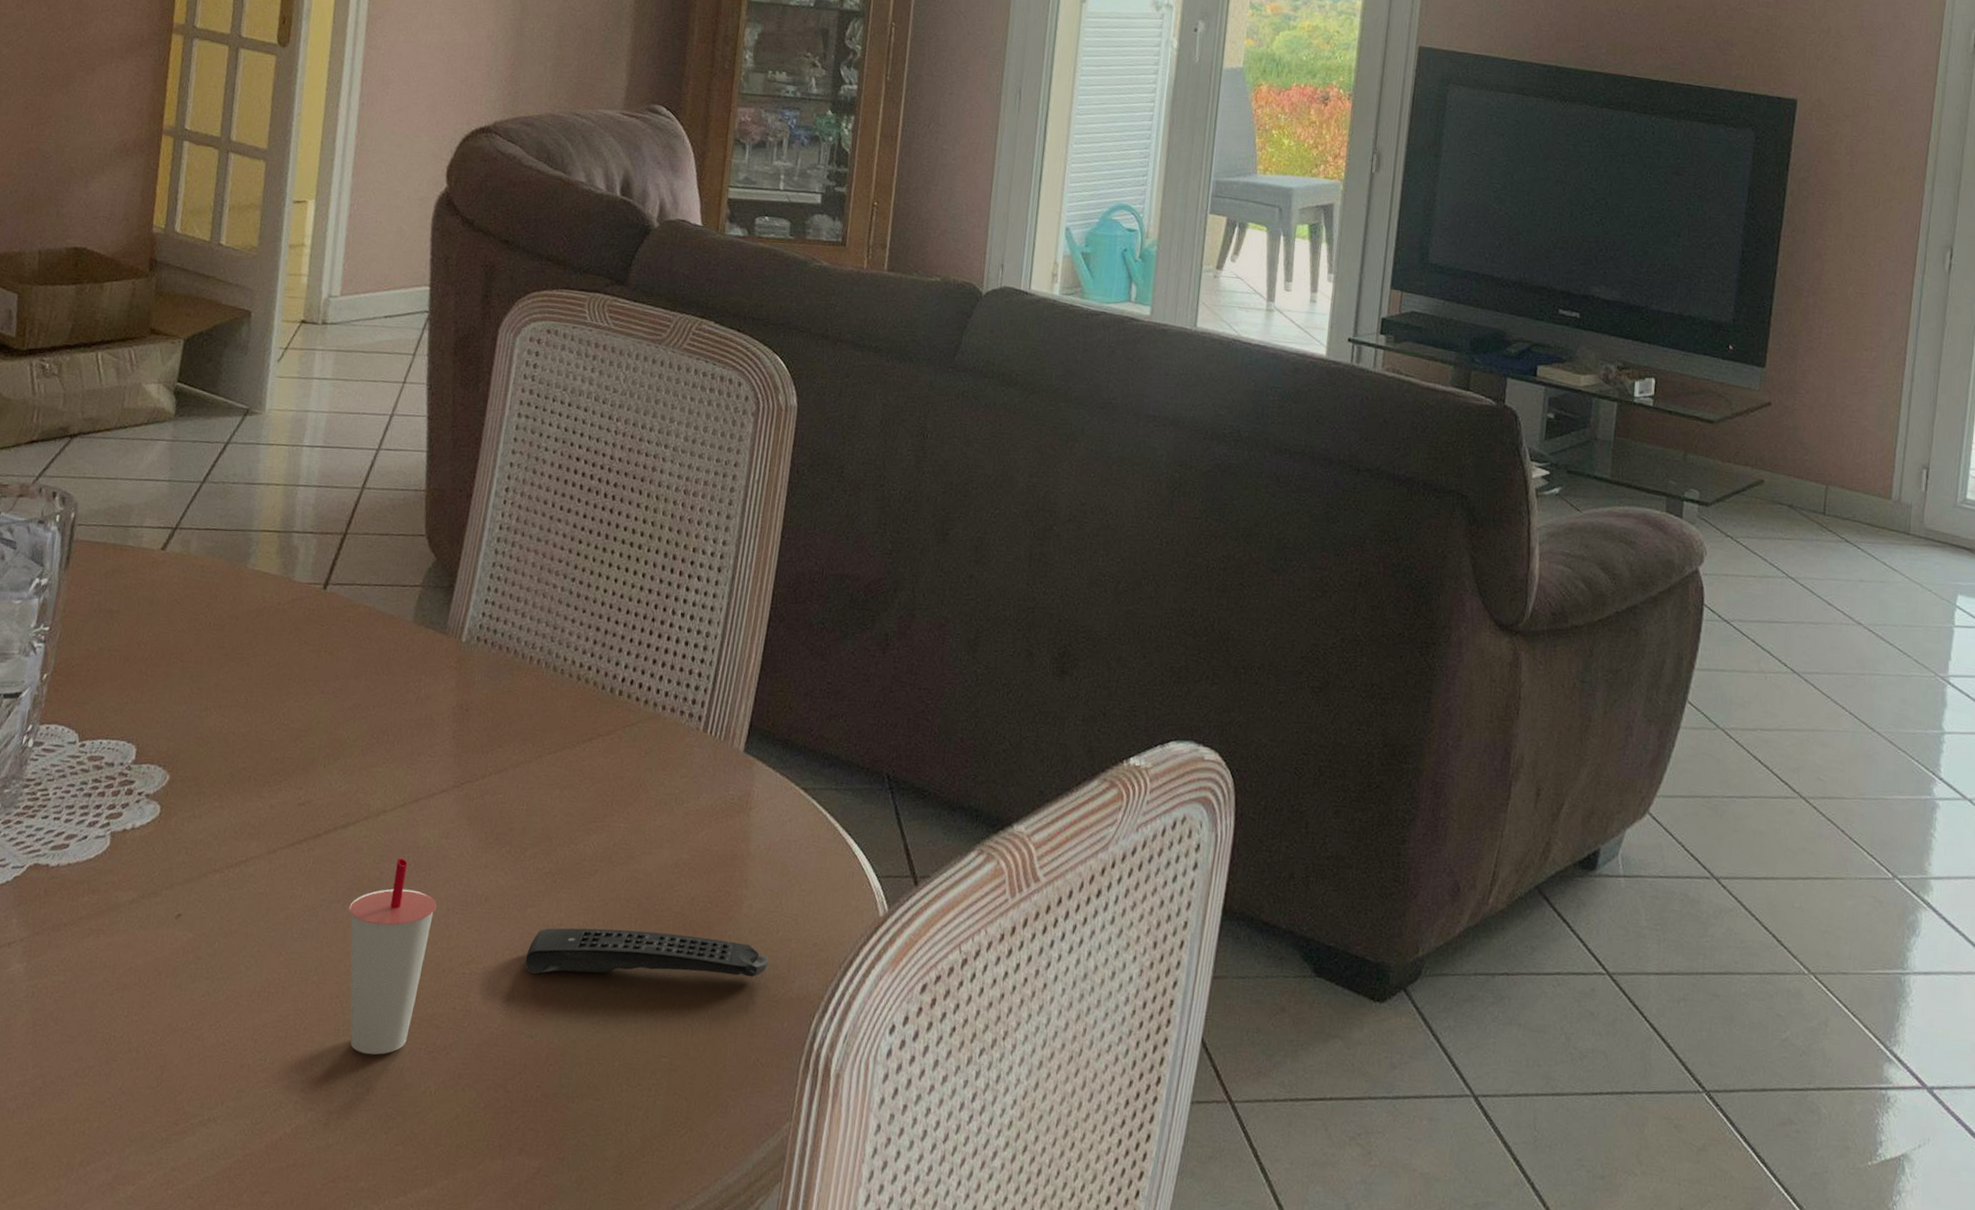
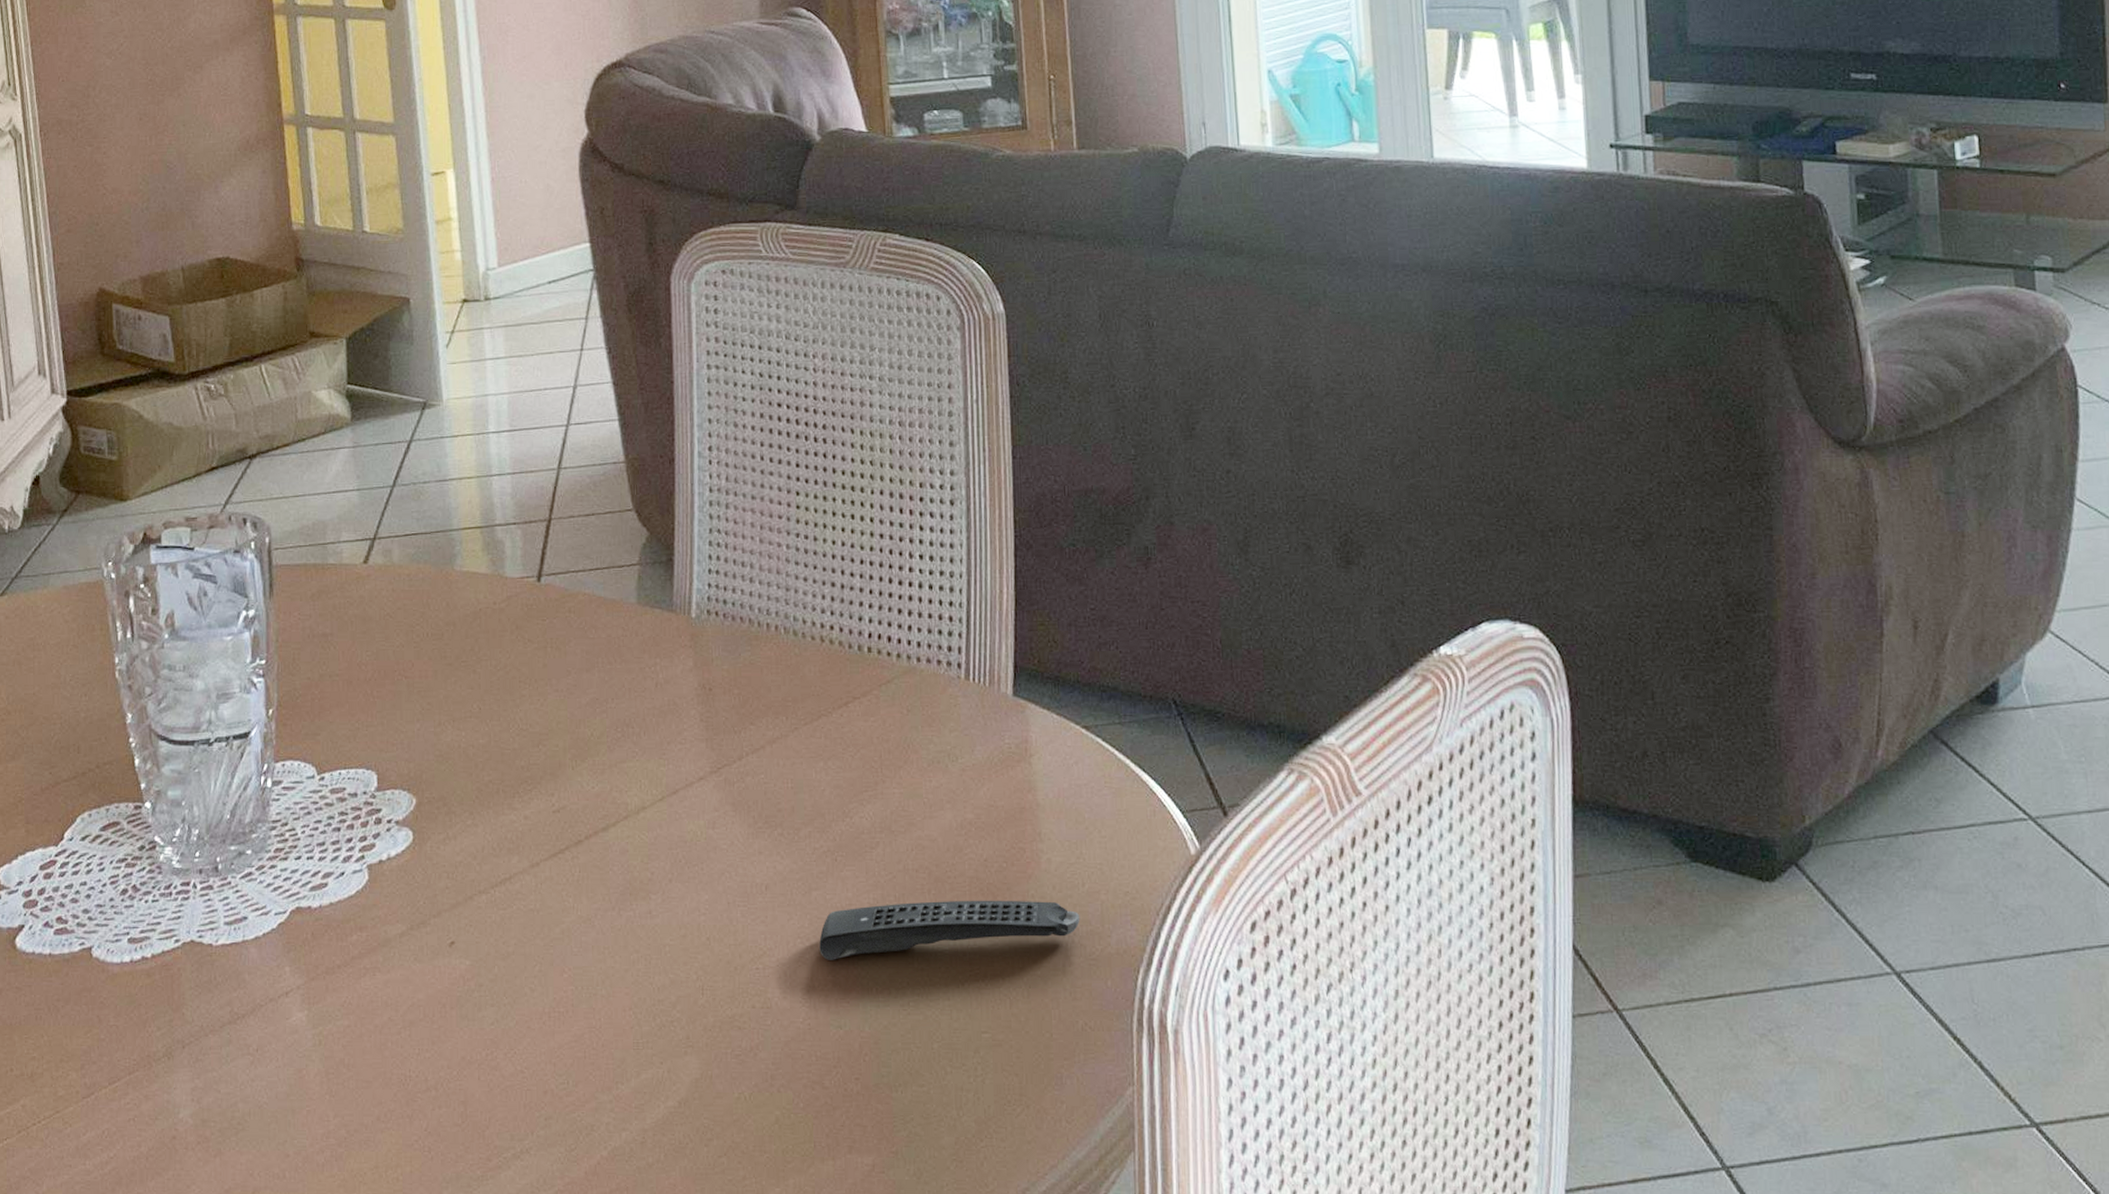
cup: present [349,857,437,1055] -> none [625,855,716,1066]

